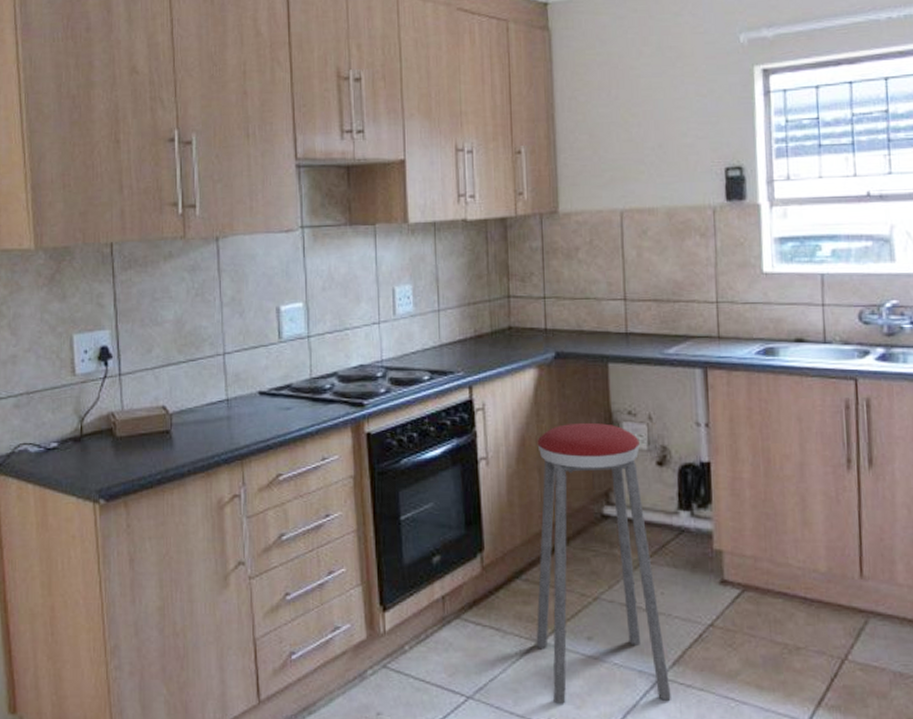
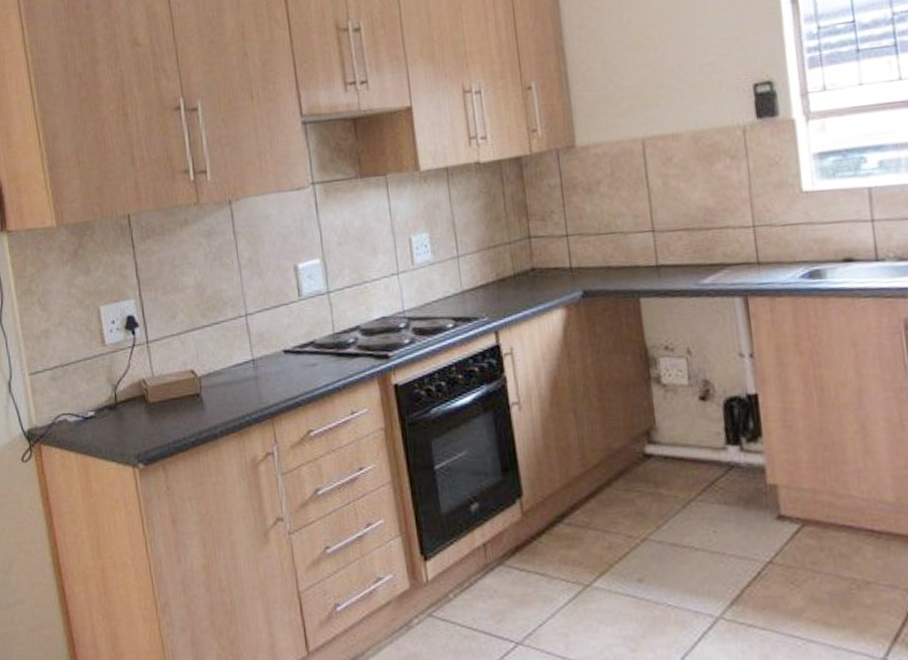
music stool: present [536,422,671,704] -> none [570,360,732,647]

